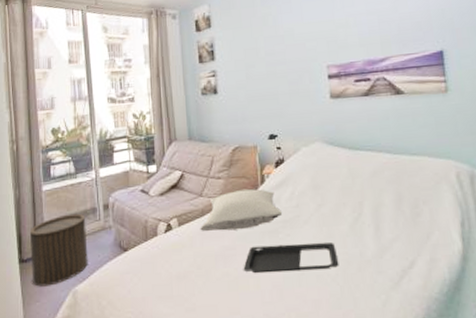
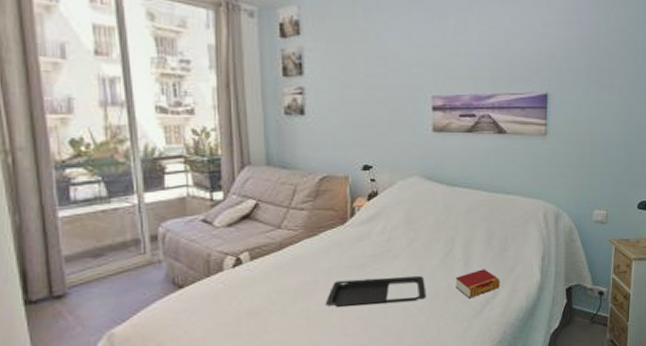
stool: present [29,213,88,287] -> none [39,245,129,332]
pillow: present [200,189,283,232] -> none [277,222,373,267]
book: none [367,235,417,268] -> present [455,269,501,299]

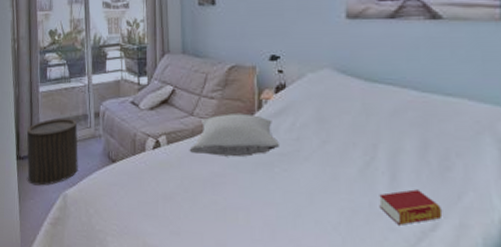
stool: none [39,245,129,332] -> present [26,117,78,186]
pillow: none [277,222,373,267] -> present [189,114,281,158]
serving tray: present [325,276,426,307] -> none [232,177,343,215]

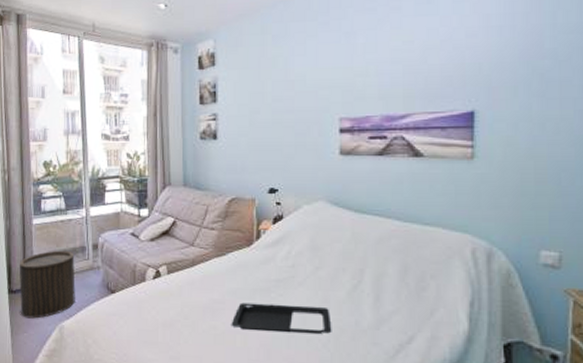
pillow: present [189,114,281,158] -> none [189,244,277,285]
serving tray: none [232,177,343,215] -> present [231,302,332,334]
book: present [379,189,443,225] -> none [364,308,418,340]

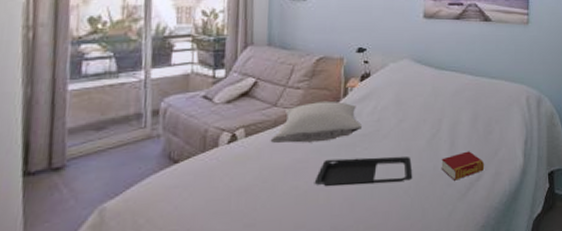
stool: present [19,250,76,319] -> none [41,119,127,205]
pillow: none [189,244,277,285] -> present [270,102,363,144]
book: none [364,308,418,340] -> present [441,151,485,181]

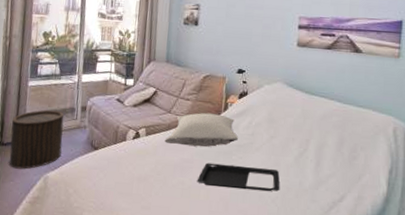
stool: none [41,119,127,205] -> present [9,110,64,169]
book: present [441,151,485,181] -> none [306,172,348,198]

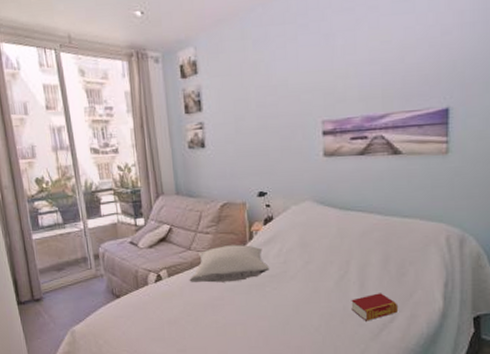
stool: present [9,110,64,169] -> none [24,262,83,326]
serving tray: present [197,162,280,191] -> none [231,296,323,322]
book: none [306,172,348,198] -> present [351,293,399,321]

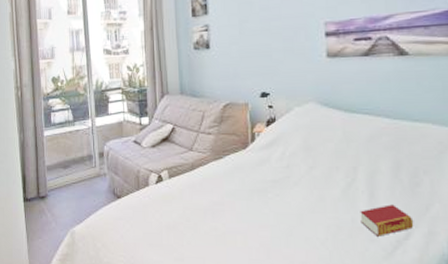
pillow: present [189,245,270,283] -> none [189,147,273,186]

